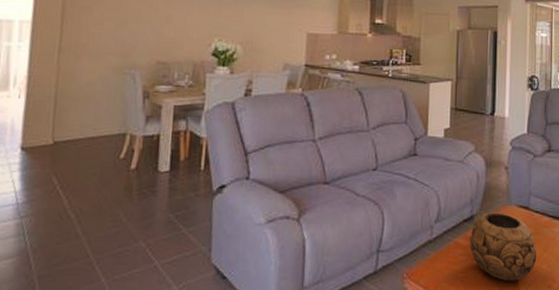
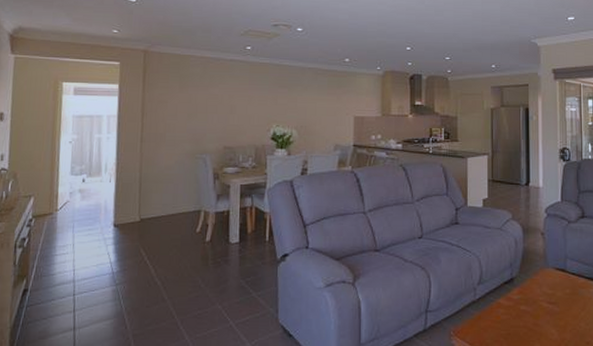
decorative bowl: present [469,212,537,281] -> none [510,275,575,338]

